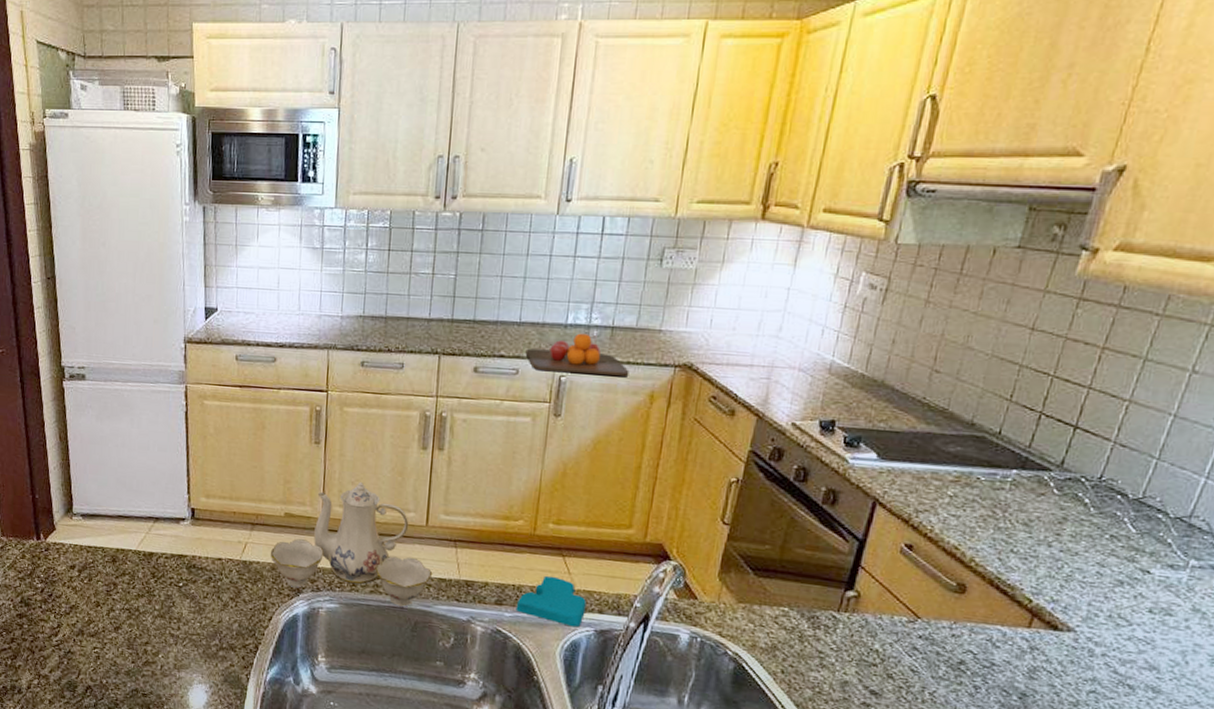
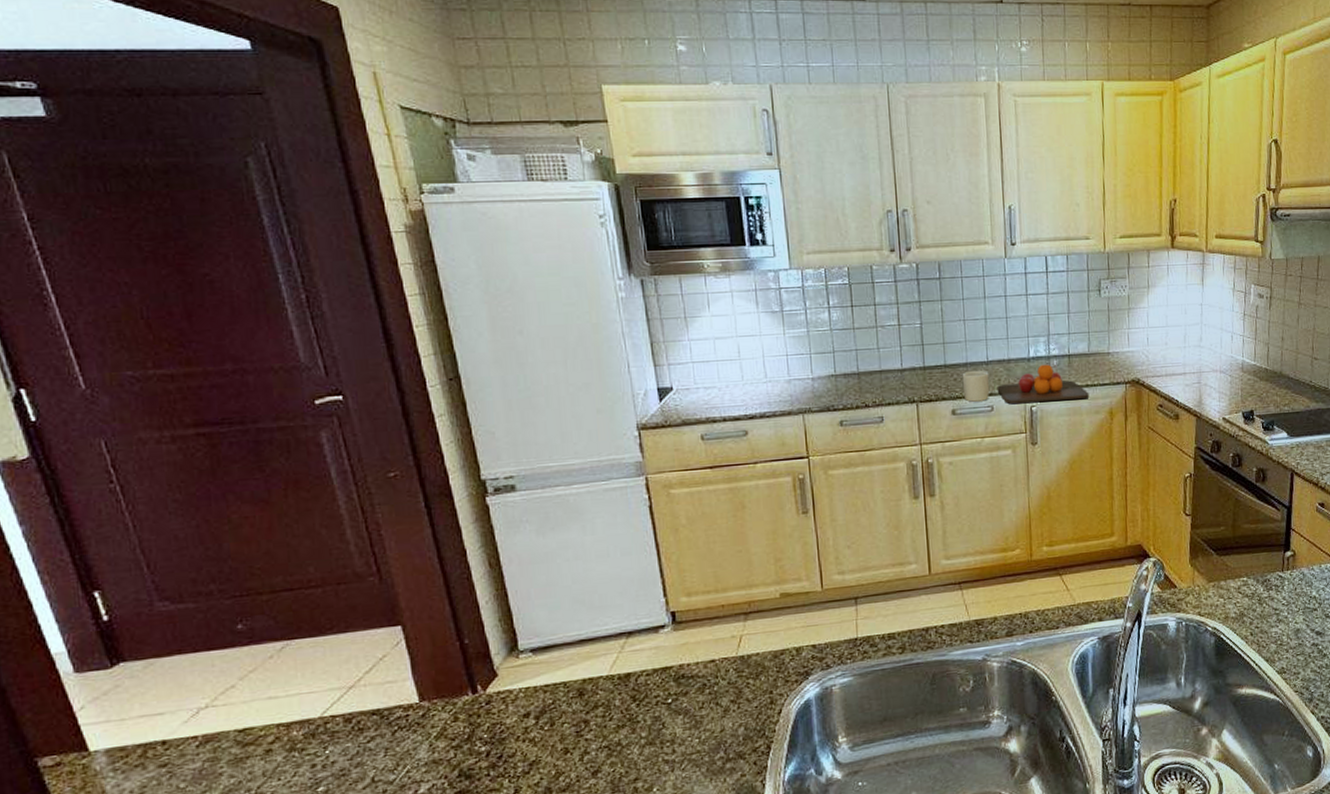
tea set: present [270,481,439,607] -> none [769,543,951,671]
mug: none [488,329,520,363] -> present [962,370,990,402]
sponge: present [515,575,587,628] -> none [1025,596,1087,641]

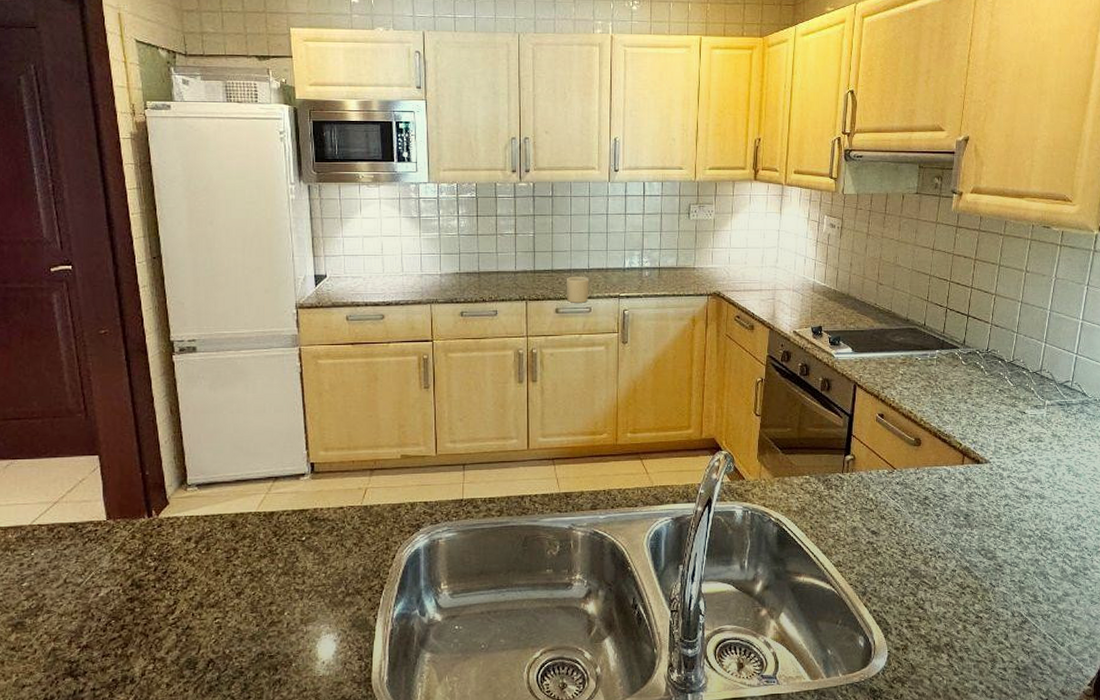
chopping board: present [997,364,1089,405] -> none [595,274,675,307]

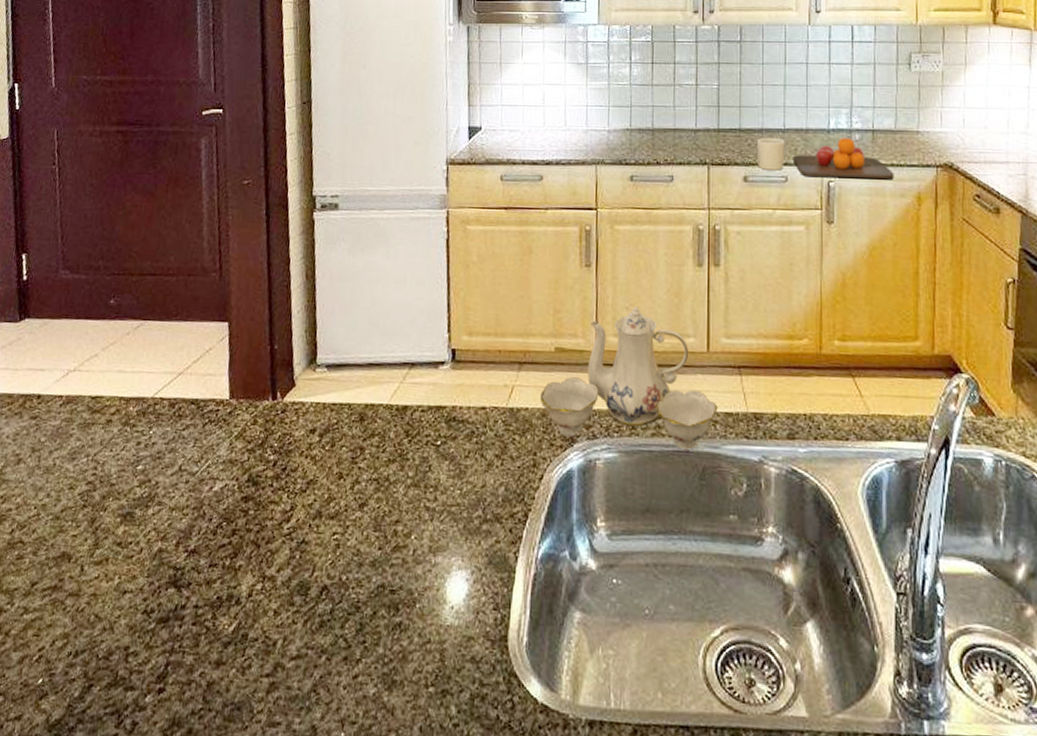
tea set: none [389,417,543,525] -> present [539,306,726,450]
chopping board: none [595,274,675,307] -> present [792,137,895,180]

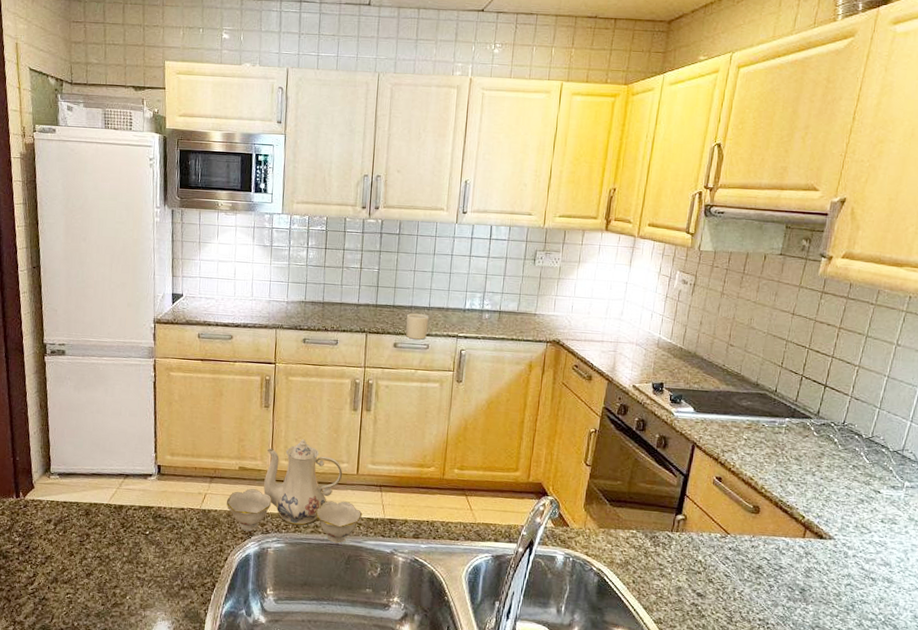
chopping board: present [792,137,895,180] -> none [434,316,513,351]

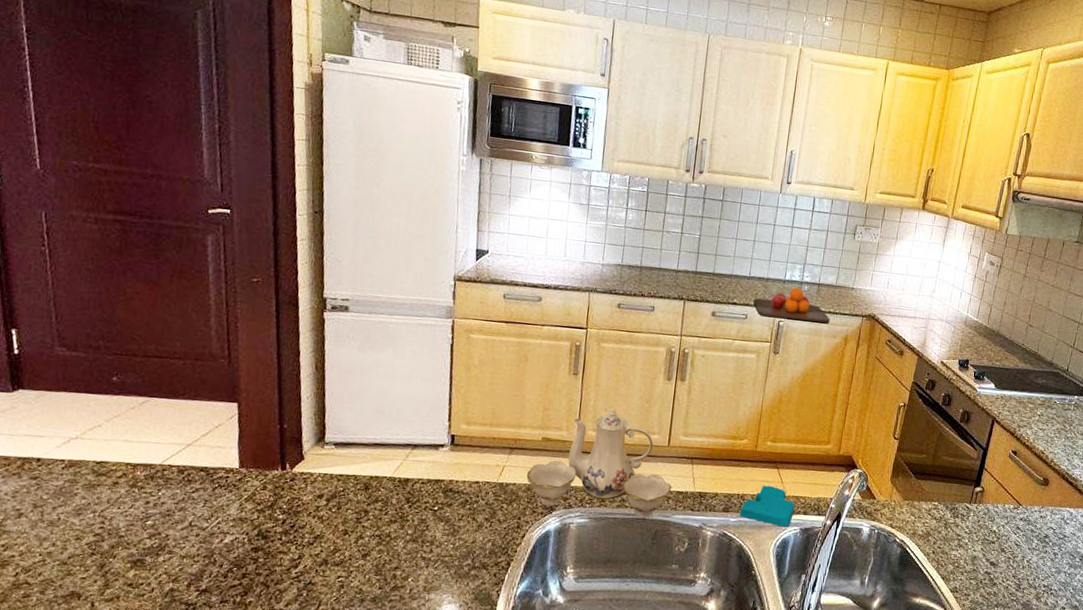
mug: present [405,313,429,340] -> none [724,281,749,309]
sponge: none [429,512,485,554] -> present [739,485,795,527]
chopping board: none [434,316,513,351] -> present [753,287,830,324]

